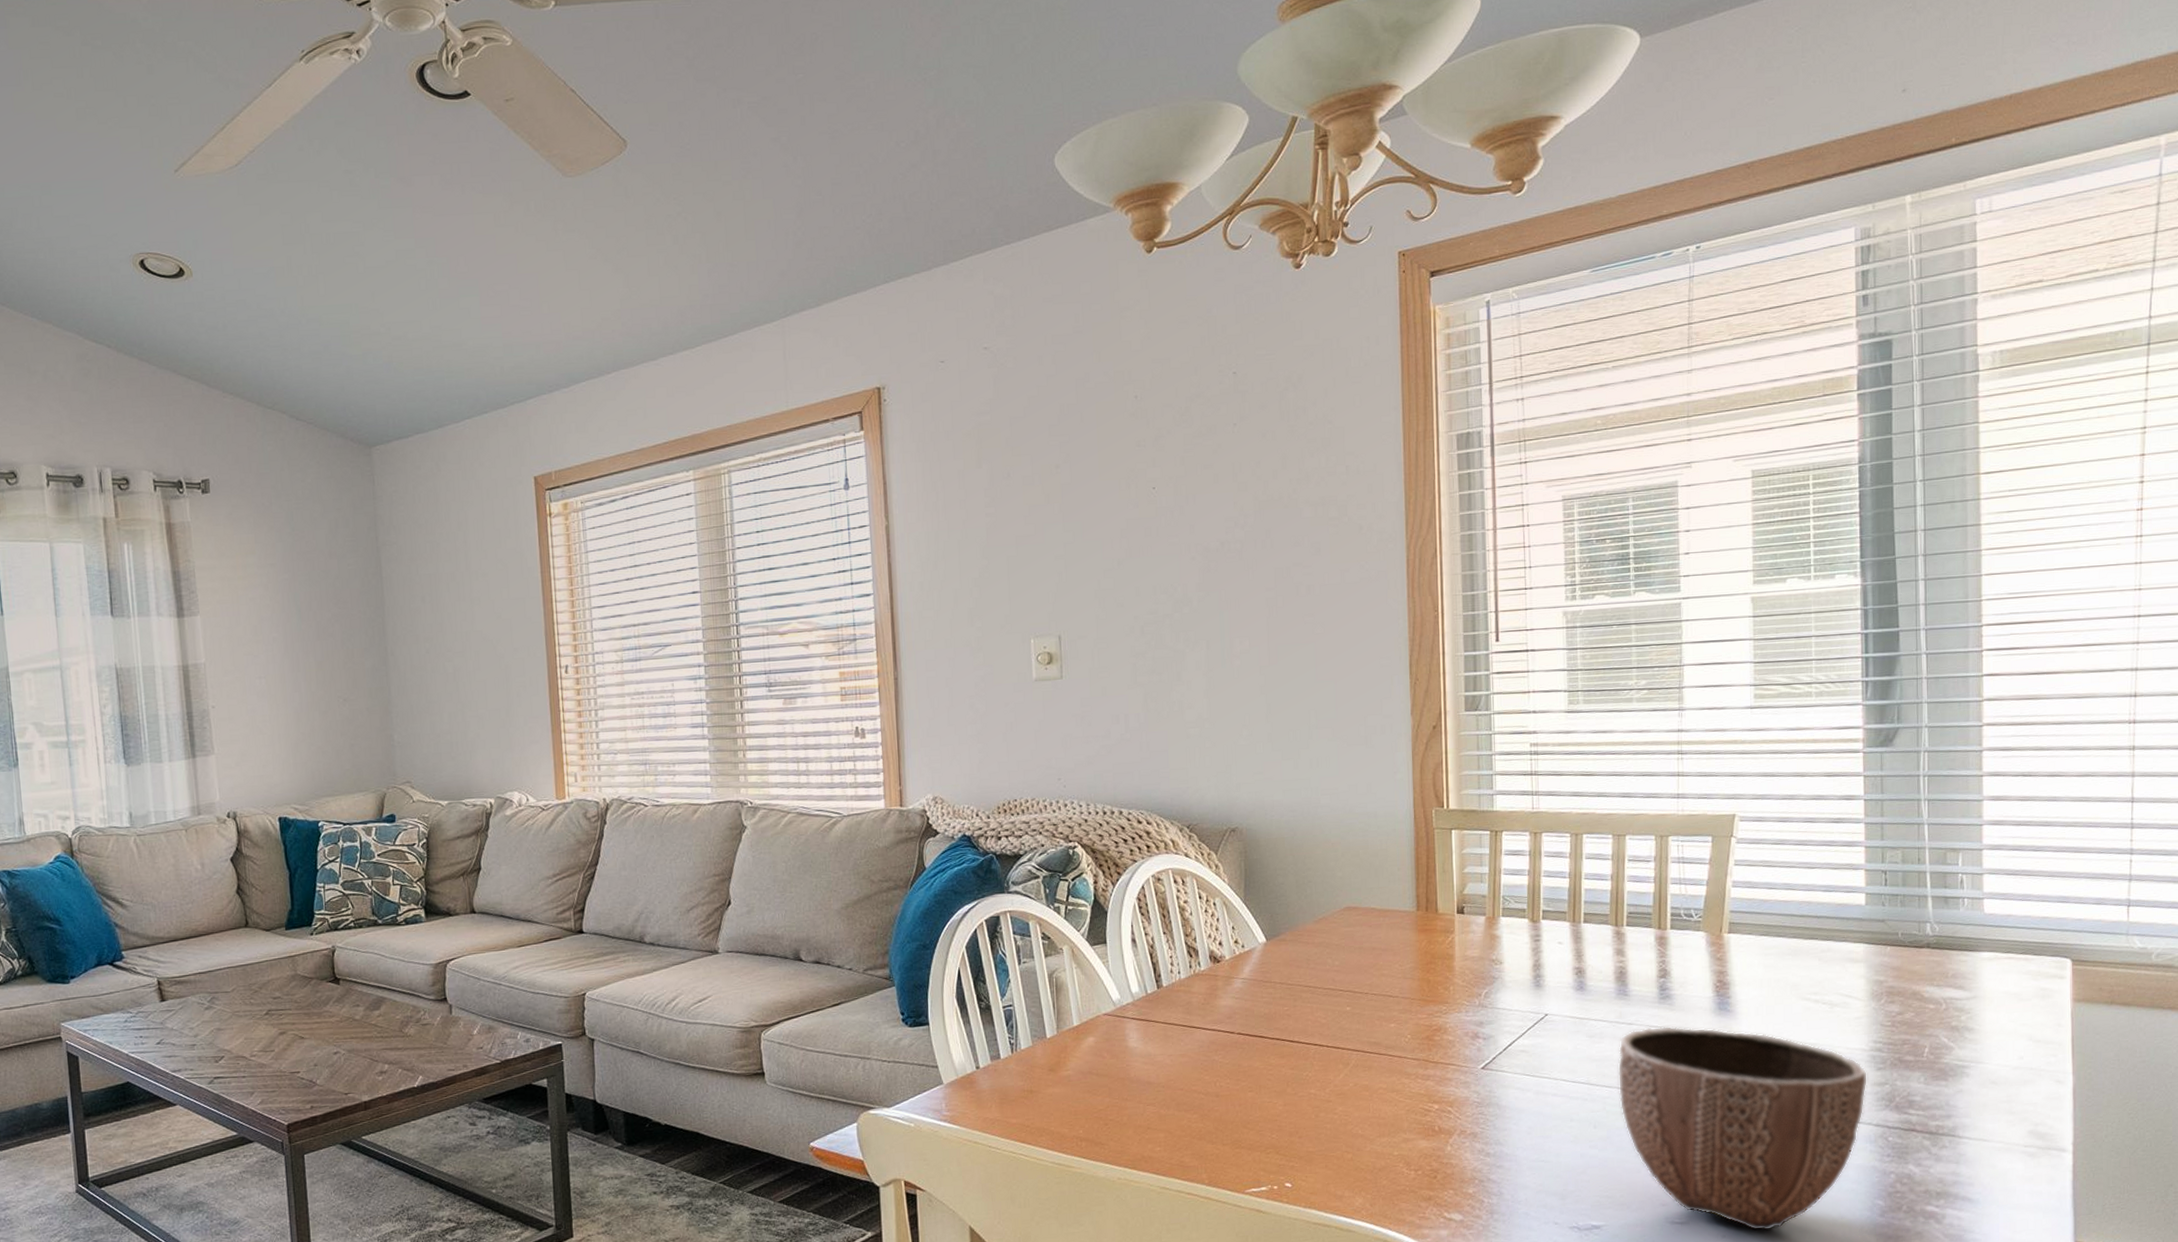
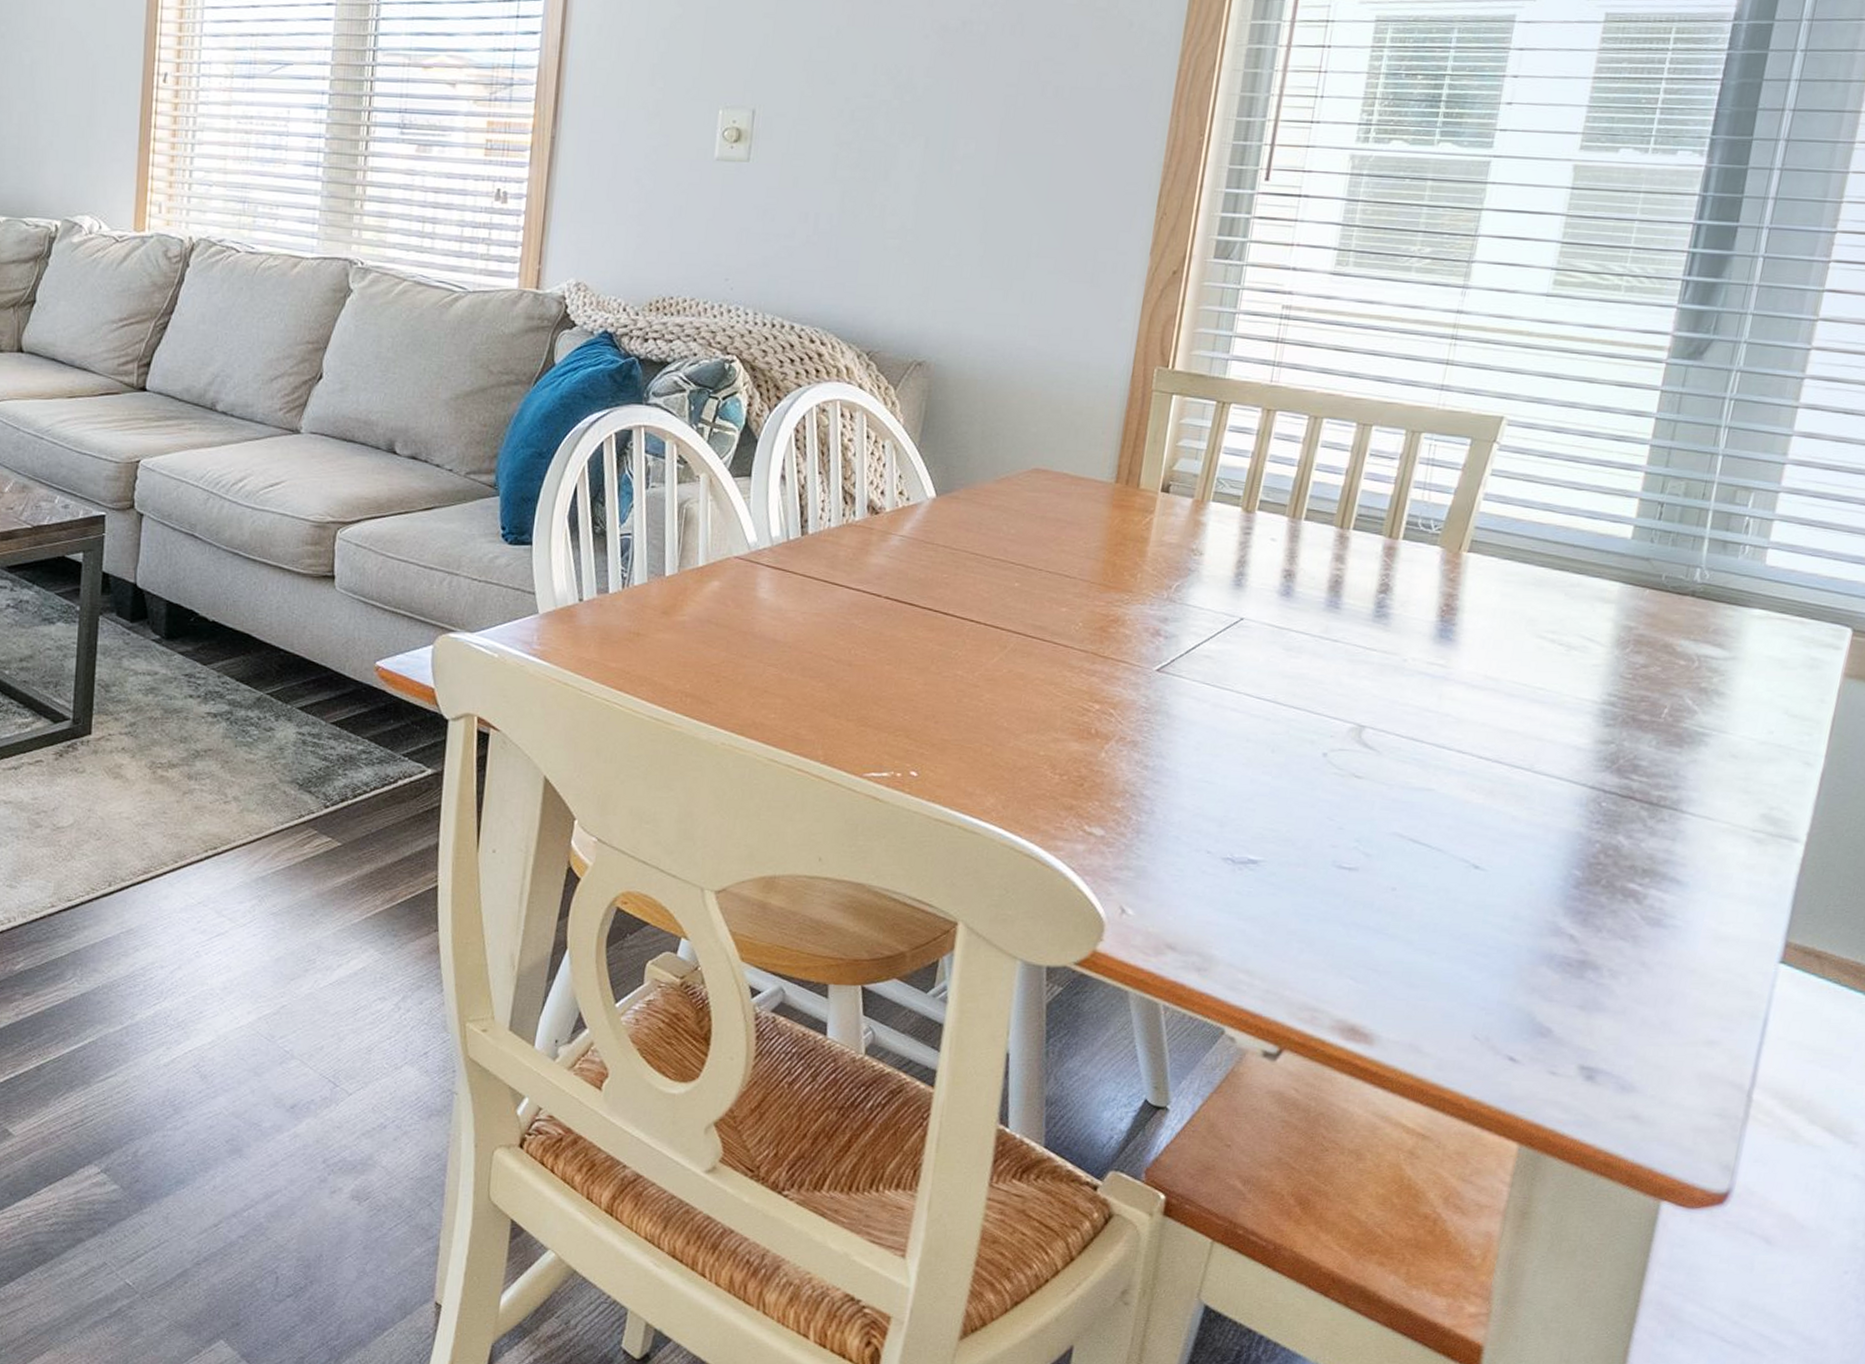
decorative bowl: present [1617,1026,1868,1232] -> none [1305,647,1594,890]

